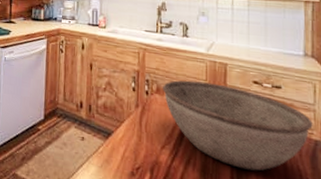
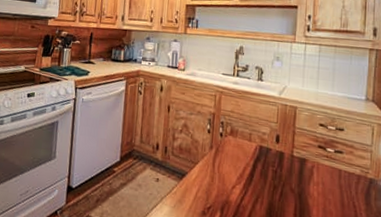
bowl: present [163,80,313,171] -> none [236,122,369,208]

